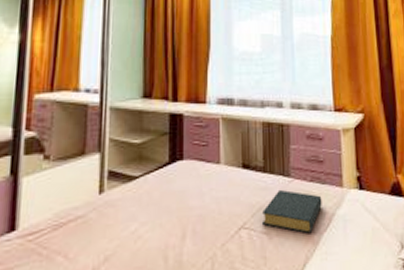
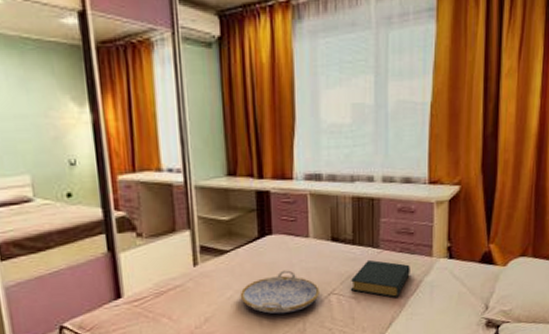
serving tray: none [145,199,230,253] -> present [240,270,320,314]

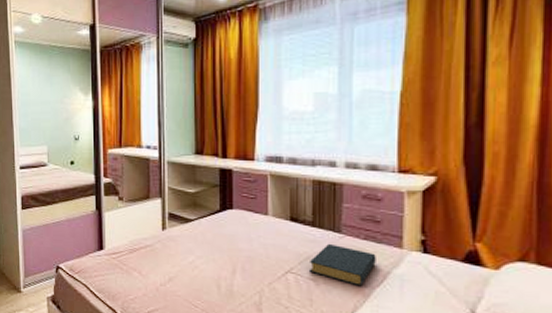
serving tray: present [240,270,320,314] -> none [201,243,277,285]

